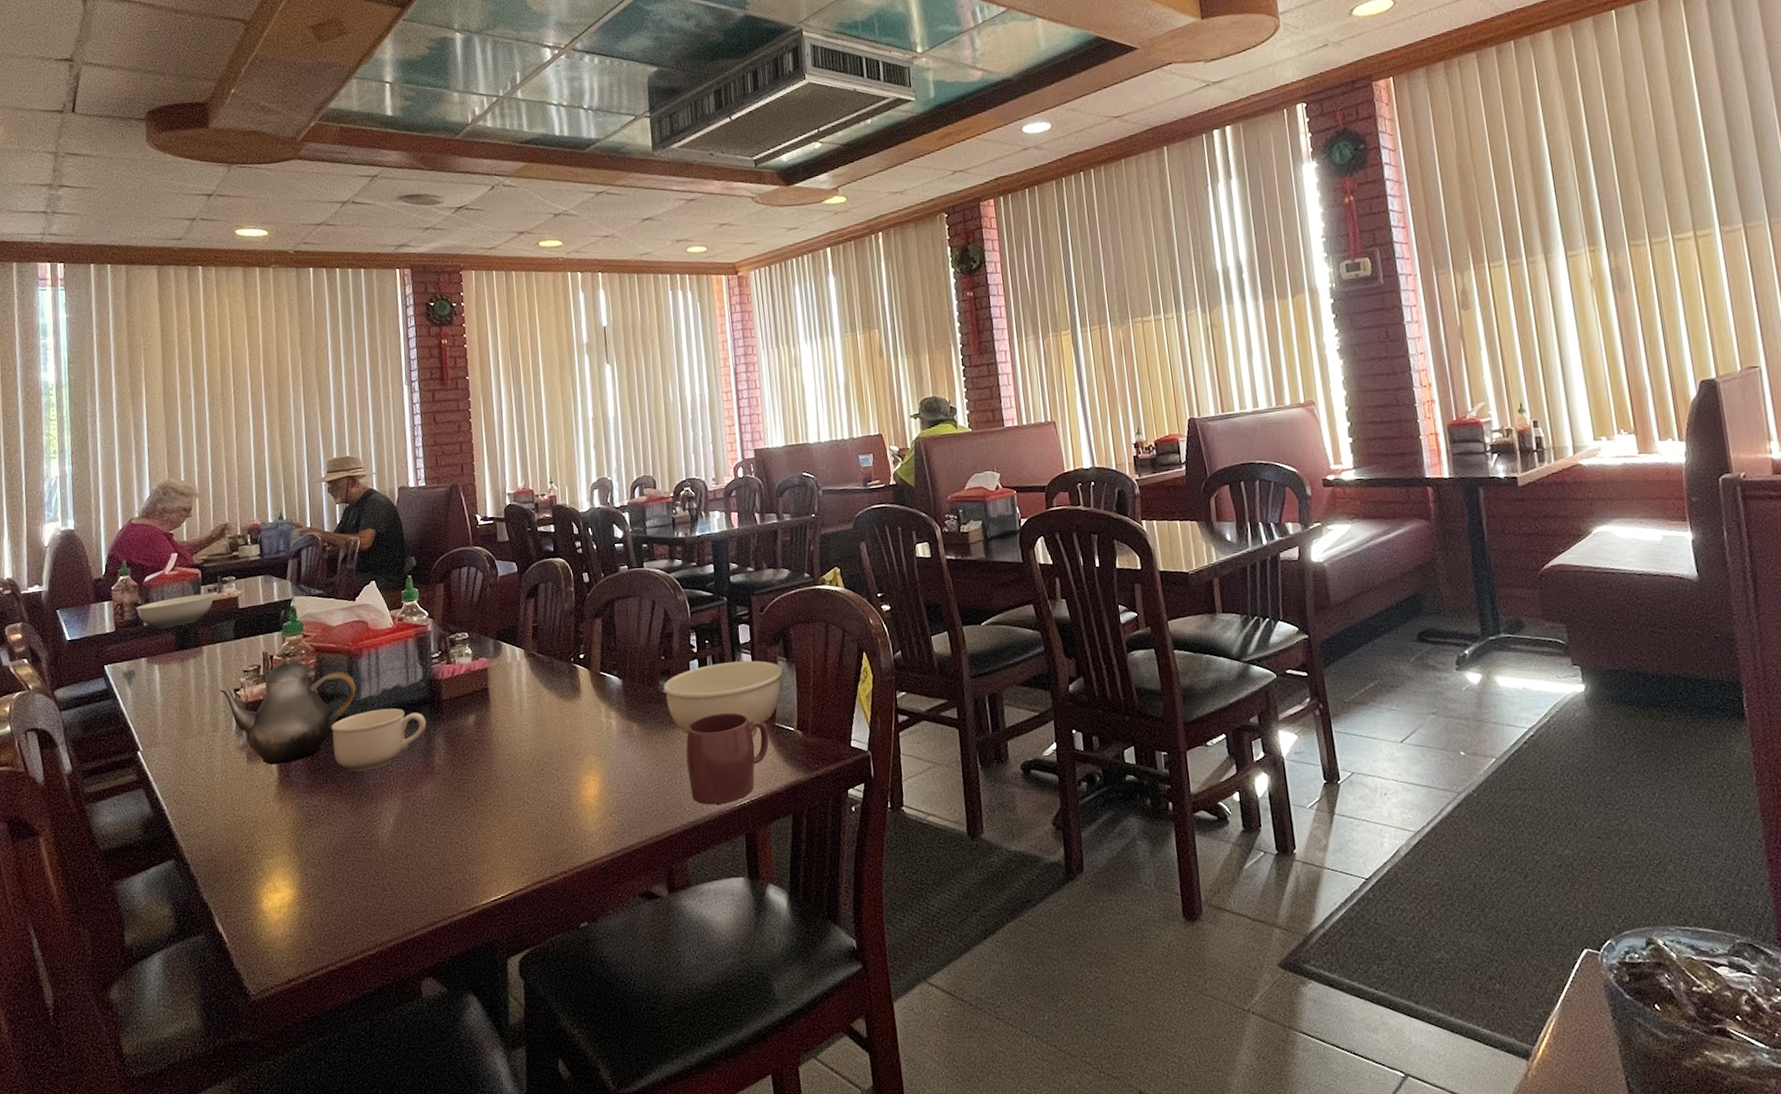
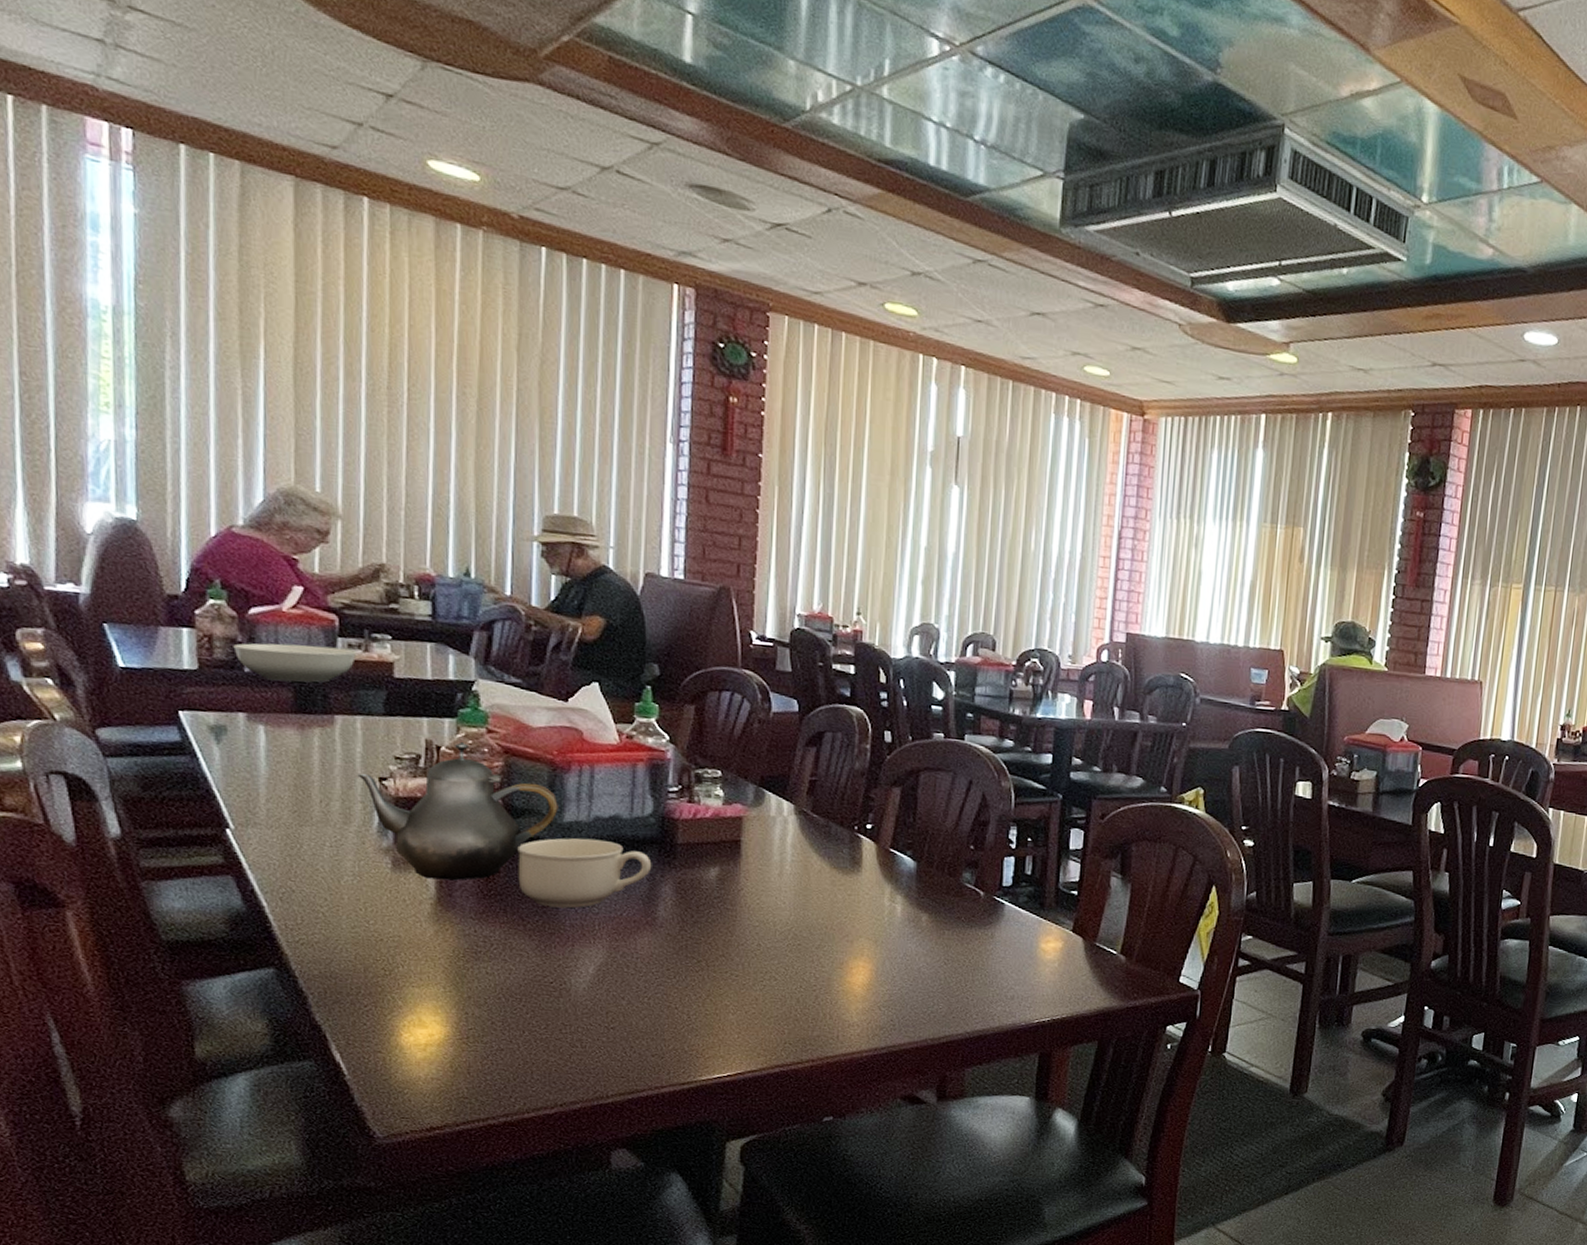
soup bowl: present [663,660,783,738] -> none [967,865,1116,954]
mug: present [685,712,769,805] -> none [981,920,1086,1018]

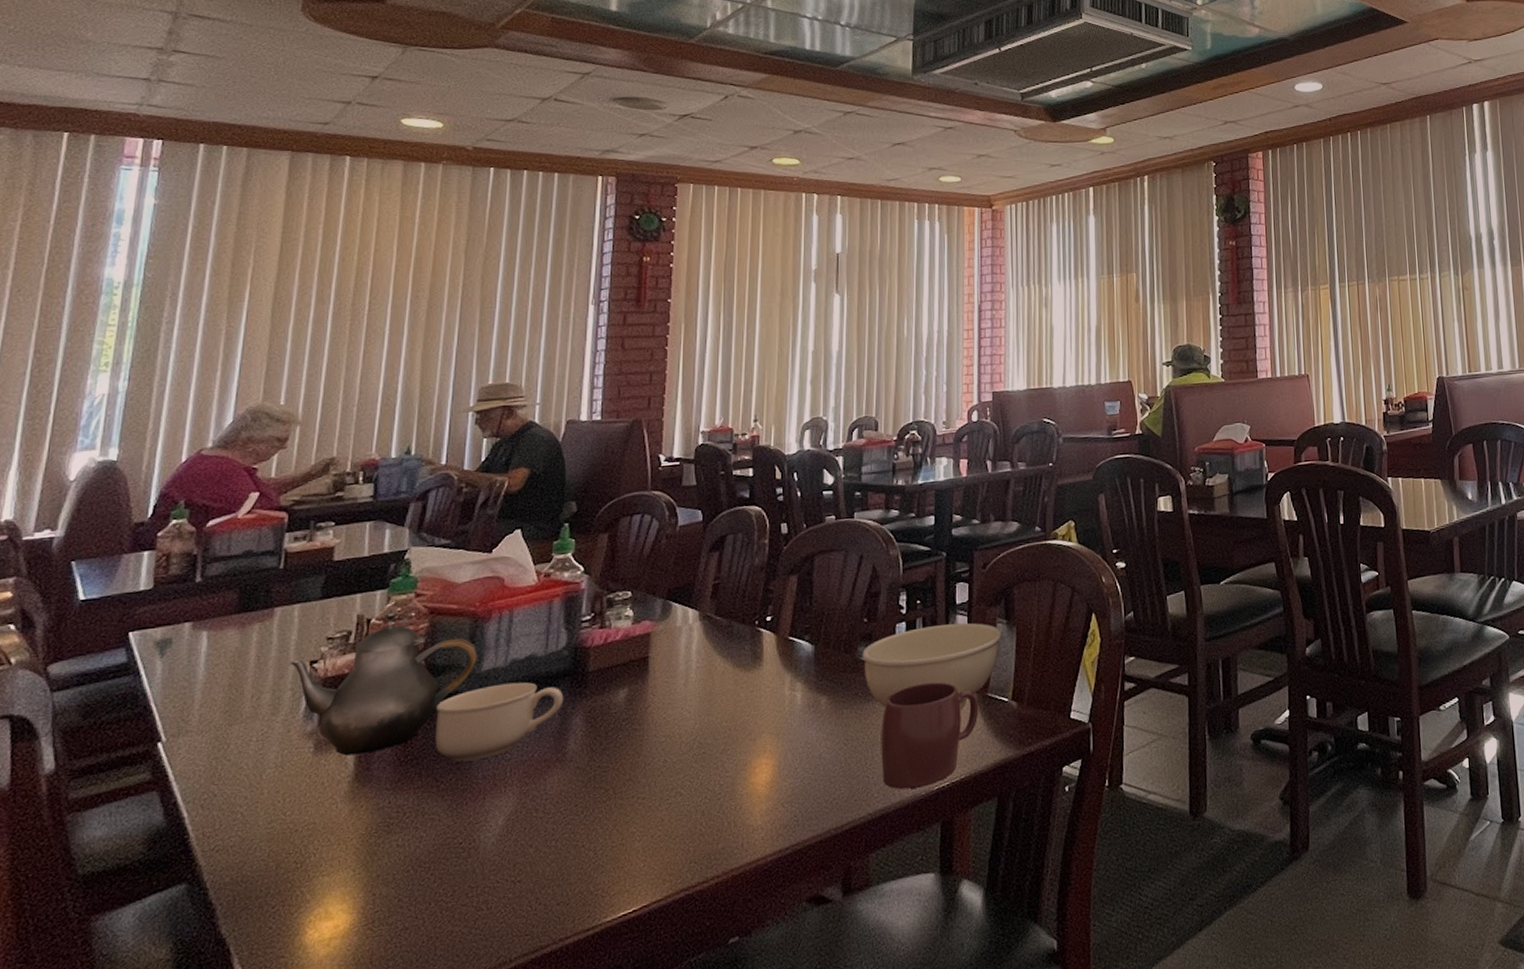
bowl: present [233,643,357,683] -> none [188,541,302,586]
soup bowl: none [967,865,1116,954] -> present [862,622,1002,711]
mug: none [981,920,1086,1018] -> present [881,682,979,790]

